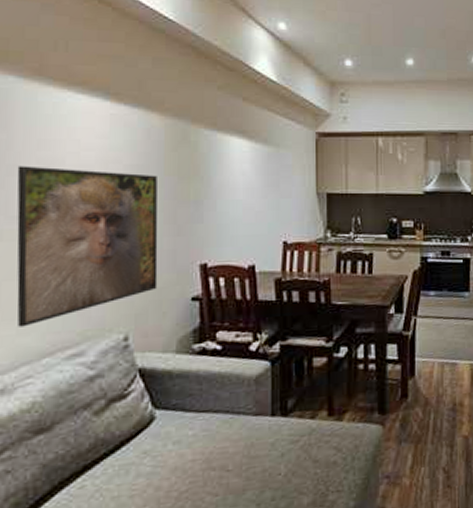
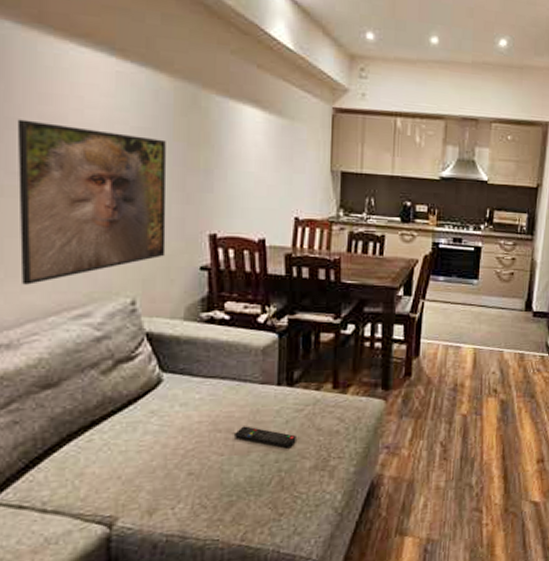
remote control: none [228,462,292,483] -> present [233,426,296,447]

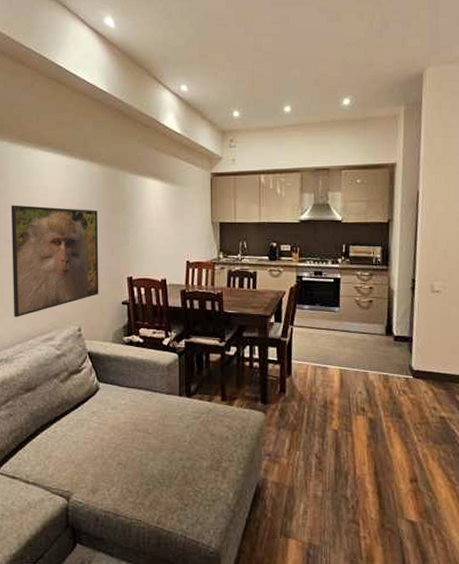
remote control: present [233,426,296,447] -> none [149,428,195,448]

